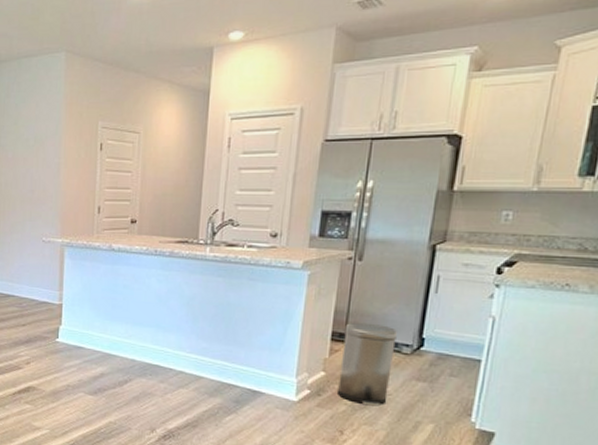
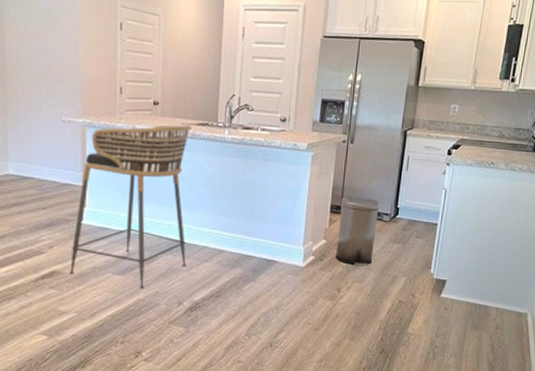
bar stool: none [44,243,170,411] -> present [69,125,192,289]

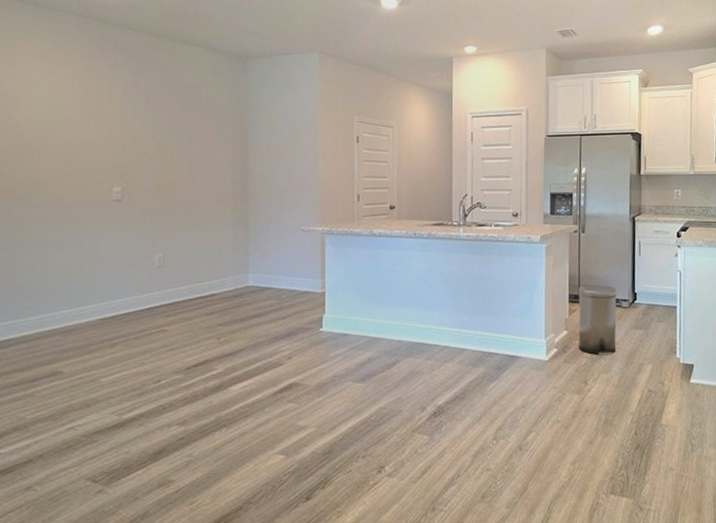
bar stool: present [69,125,192,289] -> none [308,226,428,396]

